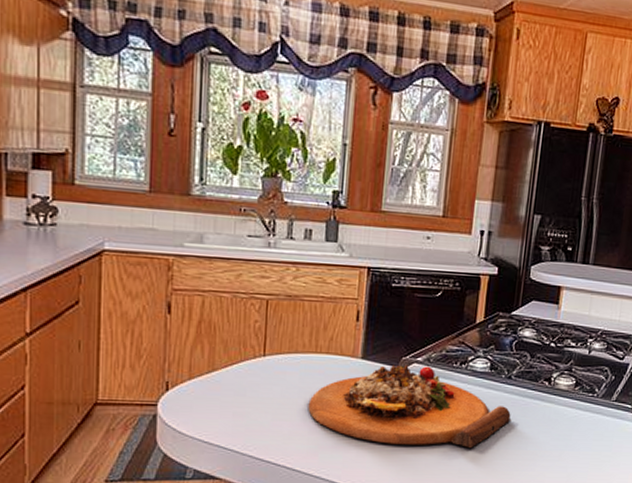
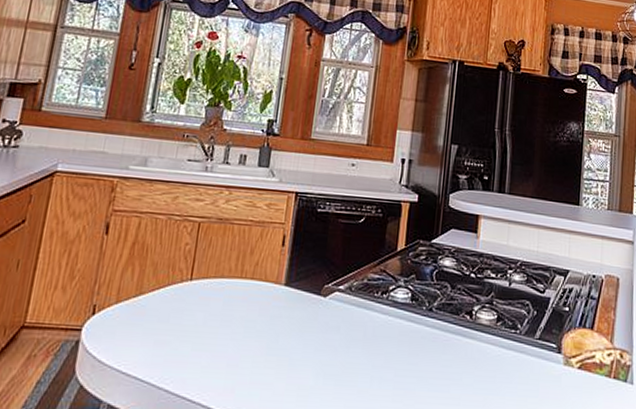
cutting board: present [308,364,512,448] -> none [228,292,433,388]

